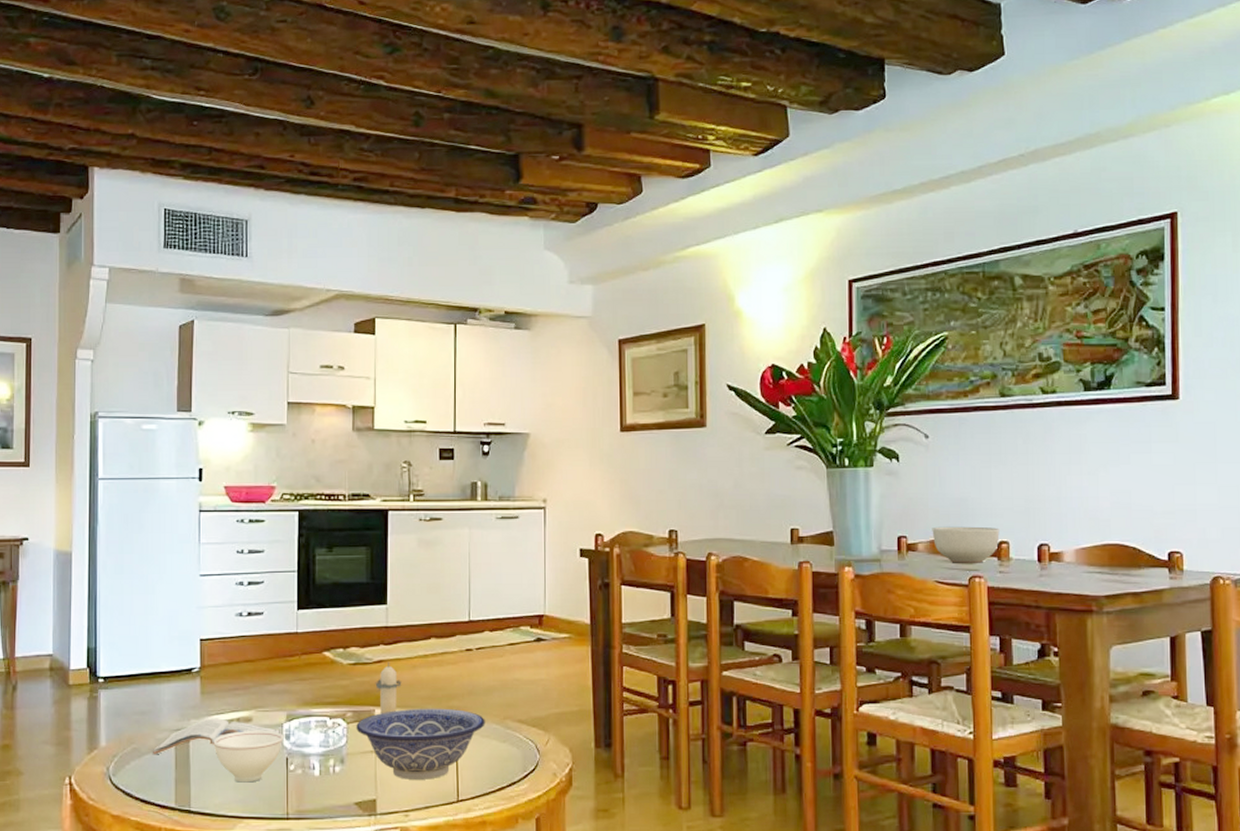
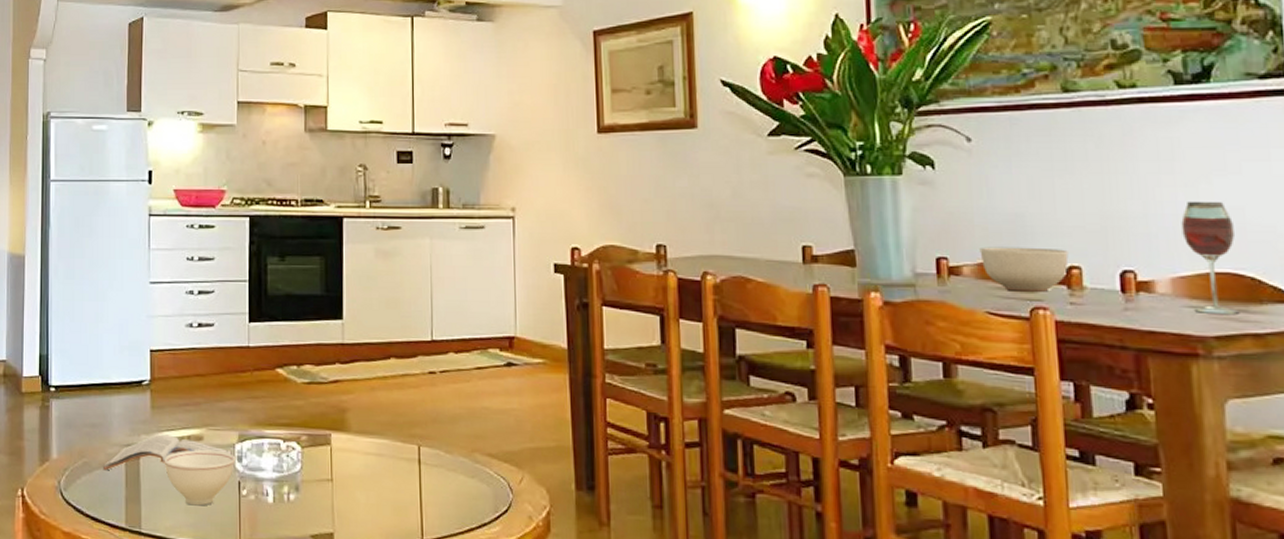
decorative bowl: present [356,708,485,780] -> none [311,434,451,515]
candle: present [375,661,402,714] -> none [331,382,360,440]
wineglass: none [1084,486,1123,577] -> present [1181,201,1238,314]

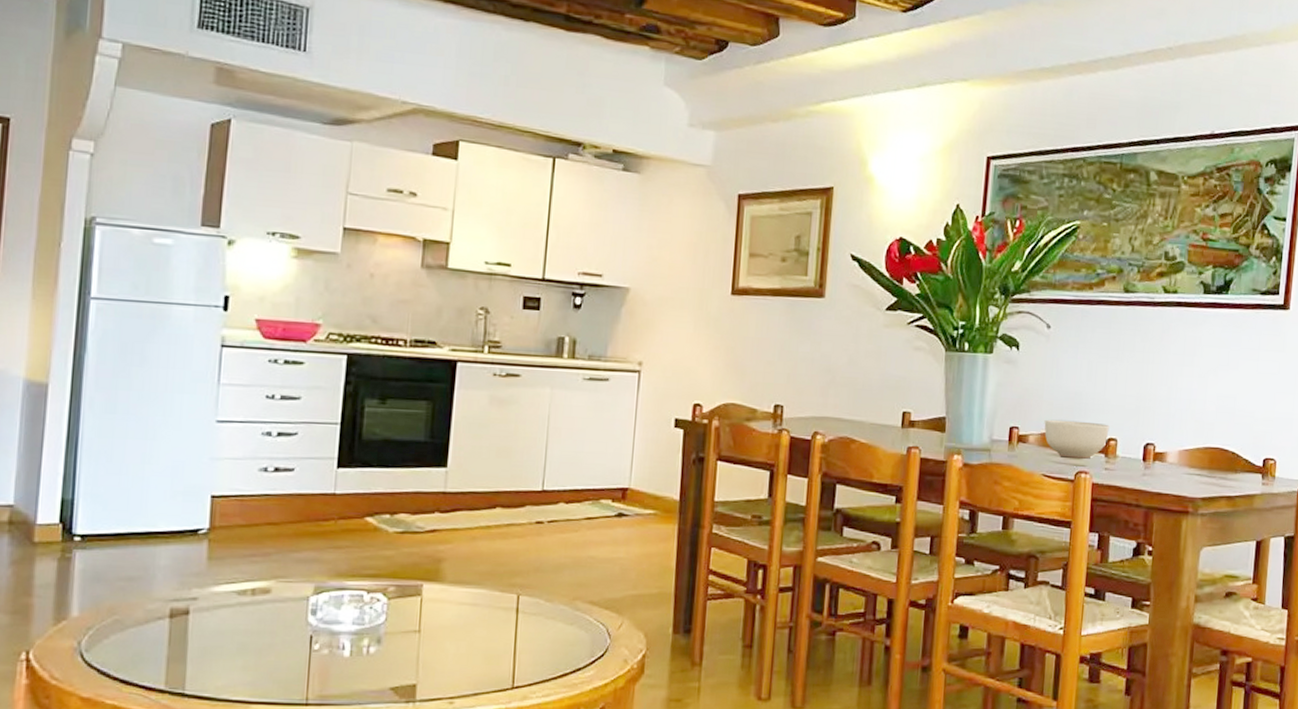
magazine: present [104,434,232,471] -> none [140,587,305,629]
bowl: present [164,449,236,506] -> none [219,603,309,663]
wineglass: present [1181,201,1238,314] -> none [1190,389,1227,480]

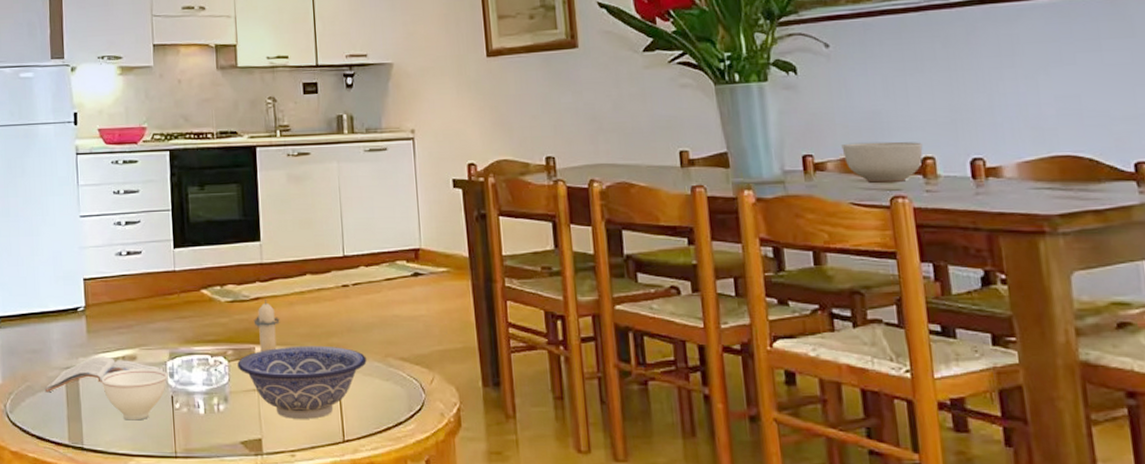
magazine: none [140,587,305,629] -> present [45,356,164,393]
bowl: none [219,603,309,663] -> present [101,368,168,421]
decorative bowl: none [398,584,552,664] -> present [237,345,367,419]
candle: none [425,531,458,590] -> present [253,298,280,352]

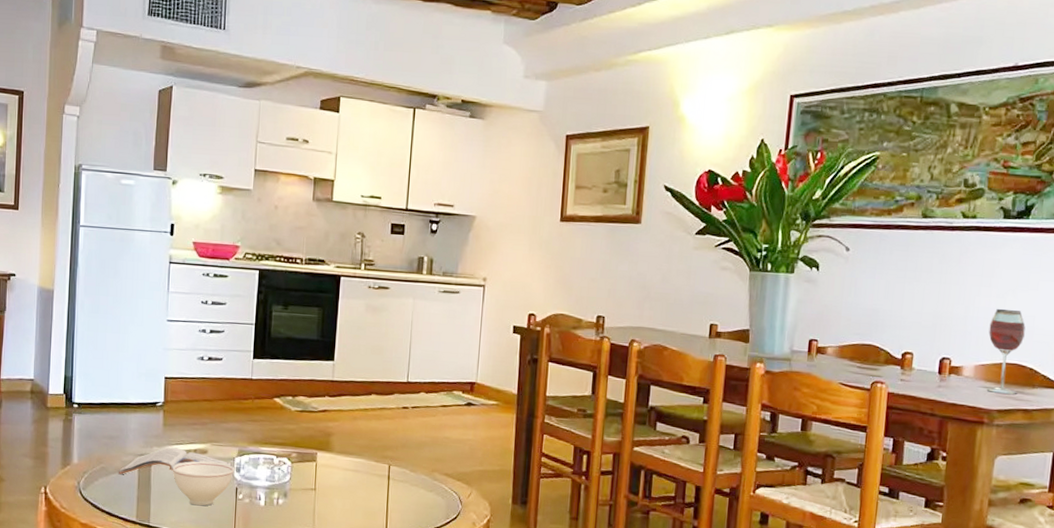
decorative bowl: present [237,345,367,419] -> none [299,455,415,518]
candle: present [253,298,280,352] -> none [319,411,343,458]
bowl: present [841,141,923,183] -> none [842,333,906,370]
wineglass: none [1023,91,1079,194] -> present [986,308,1026,394]

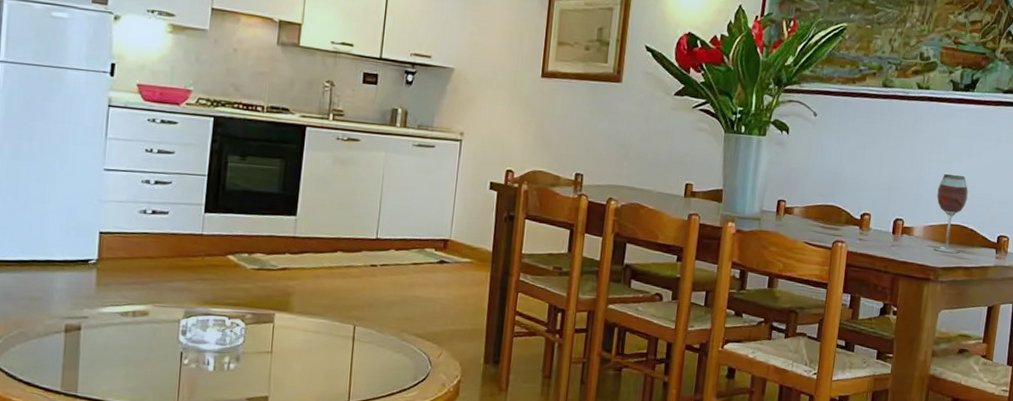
magazine: present [119,447,232,475] -> none [41,309,177,340]
bowl: present [172,461,235,506] -> none [106,323,180,373]

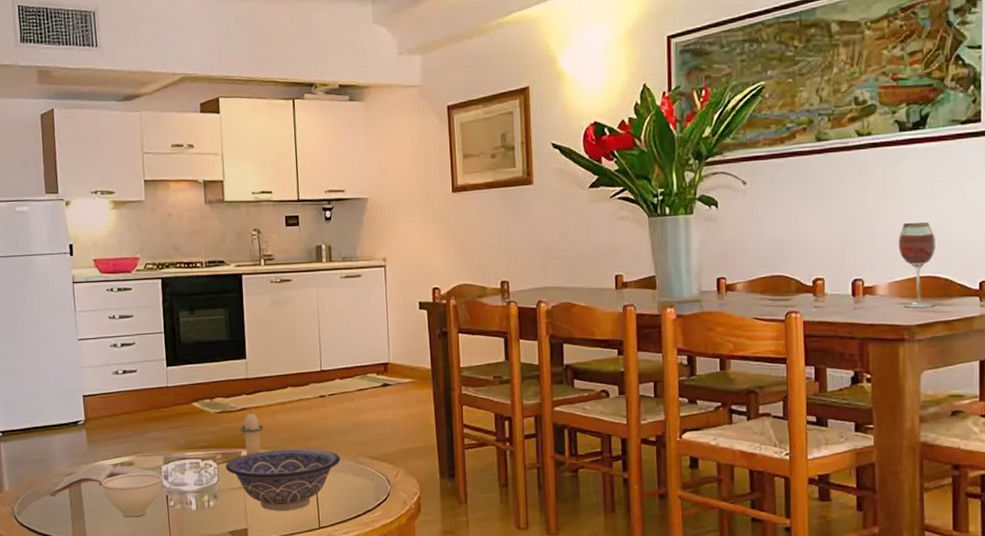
magazine: none [41,309,177,340] -> present [50,463,159,497]
bowl: none [106,323,180,373] -> present [101,472,163,518]
decorative bowl: none [254,315,383,382] -> present [225,448,340,511]
candle: none [277,269,304,319] -> present [240,409,264,455]

